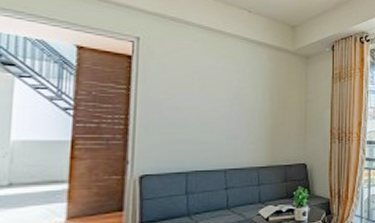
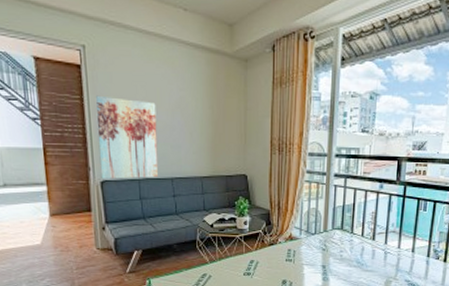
wall art: none [140,85,213,173] -> present [95,95,159,179]

